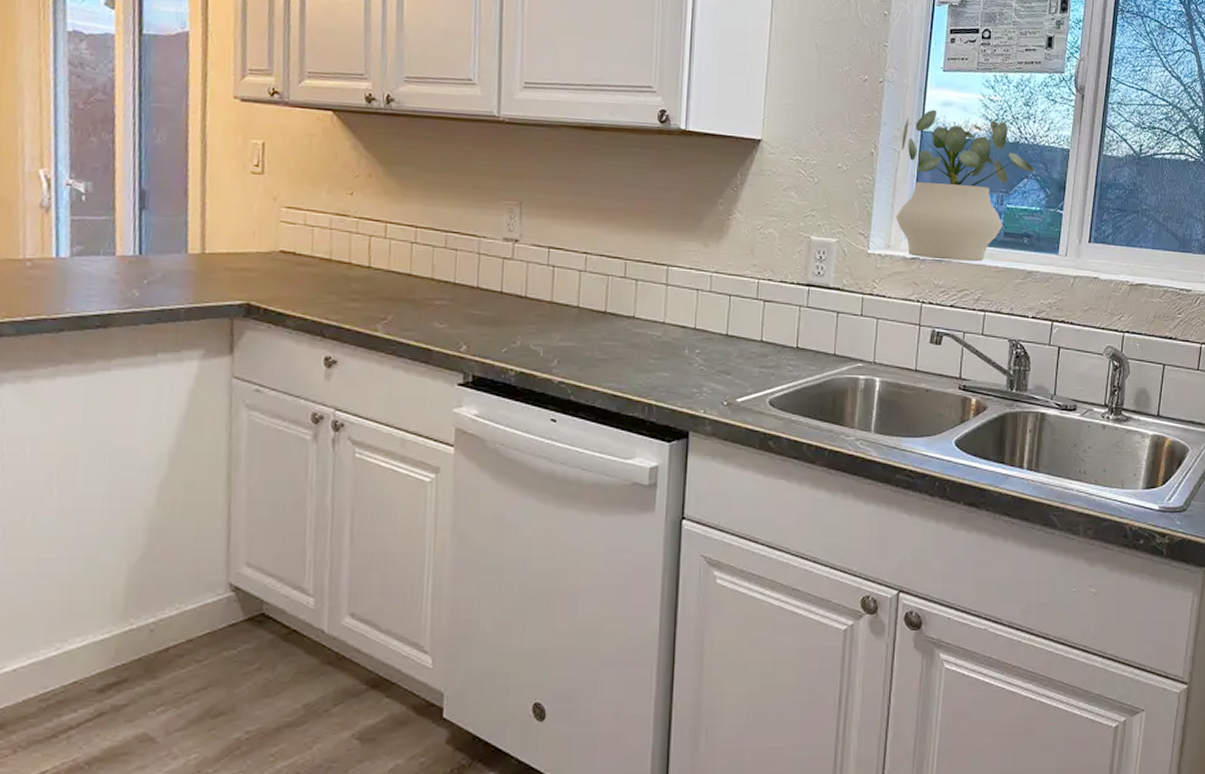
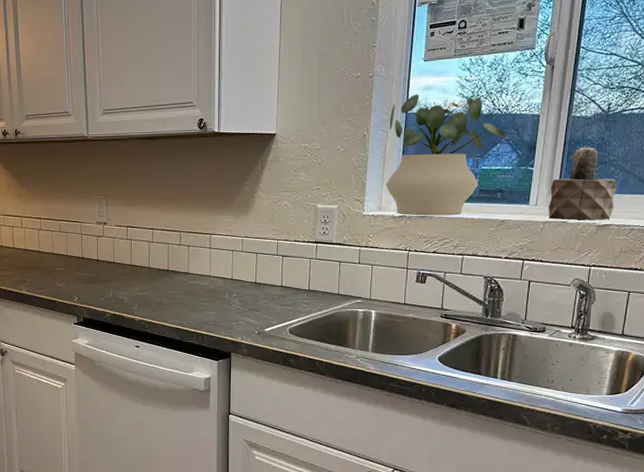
succulent plant: none [1080,192,1150,279] -> present [549,148,617,221]

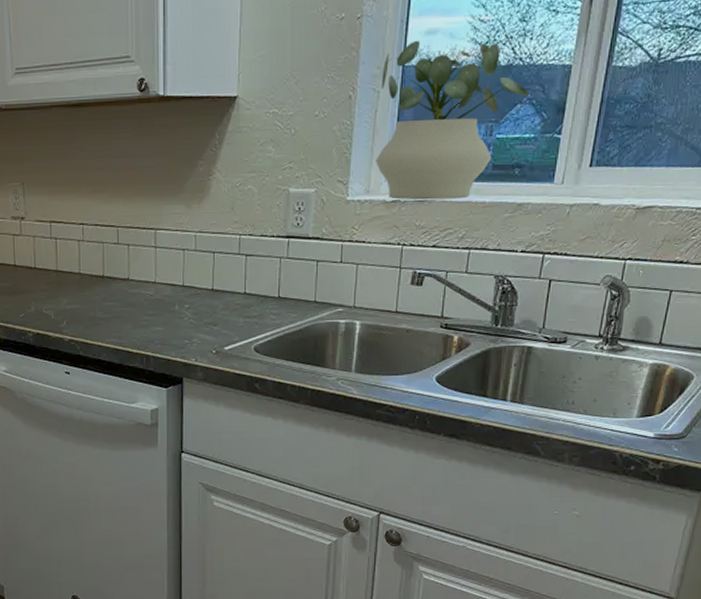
succulent plant: present [549,148,617,221] -> none [577,107,664,203]

